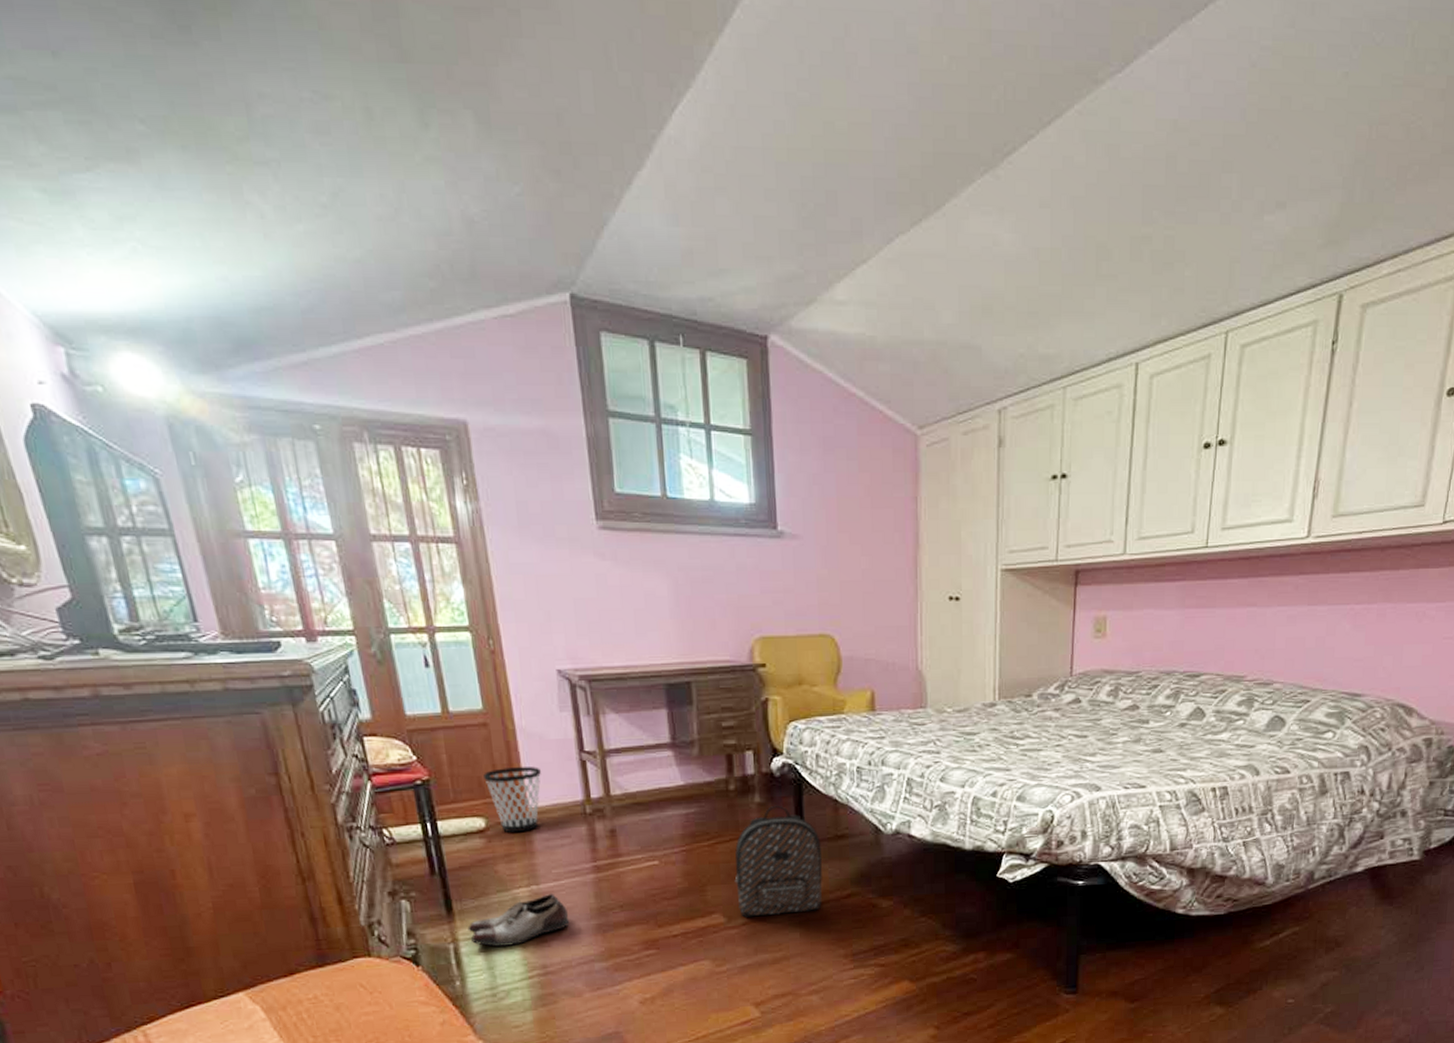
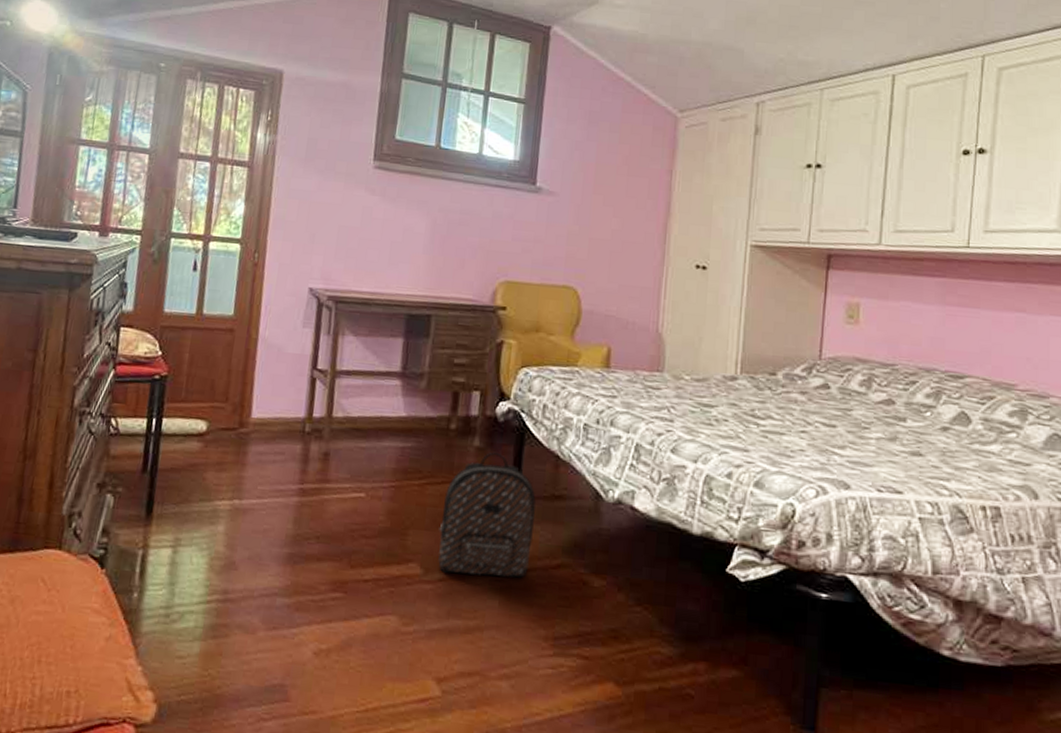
shoe: present [467,893,570,947] -> none [160,510,264,563]
wastebasket: present [484,767,542,832] -> none [217,374,273,442]

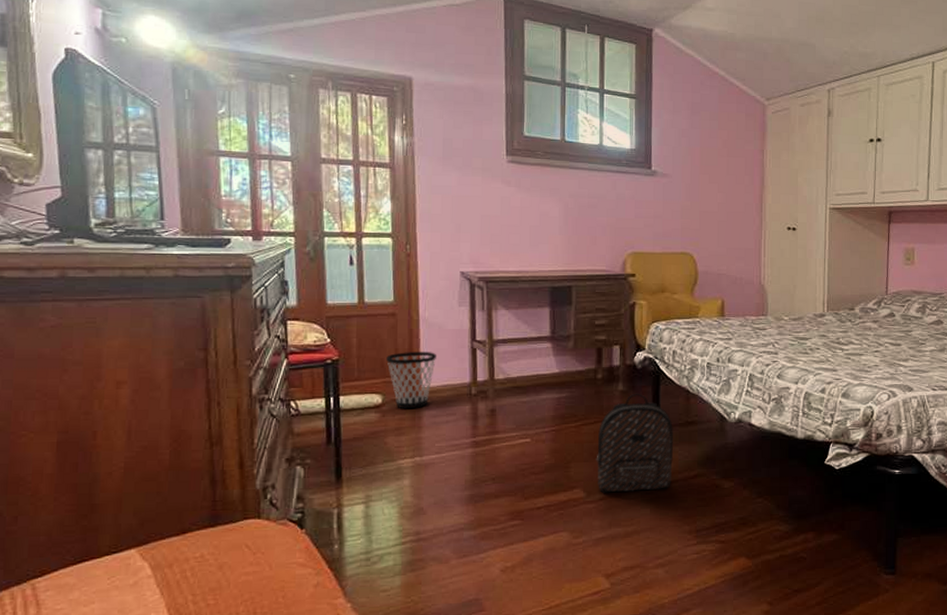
wastebasket: none [217,374,273,442] -> present [386,352,437,408]

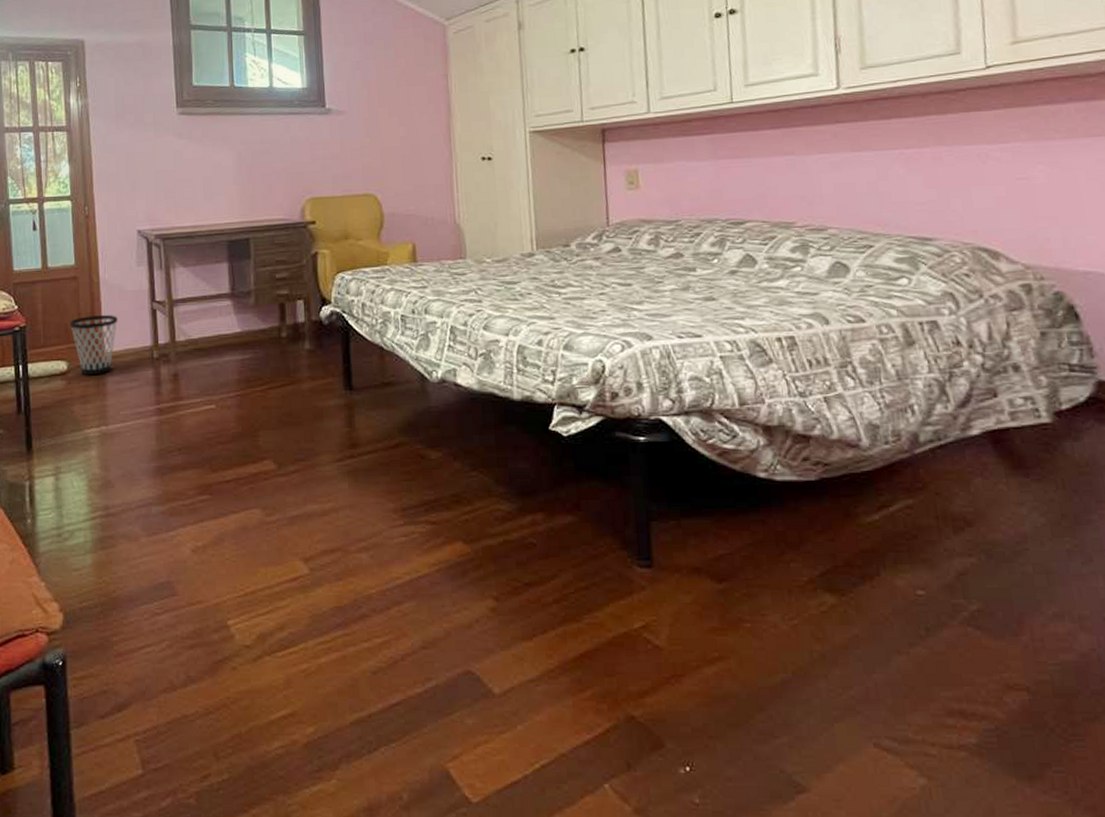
backpack: present [596,393,673,493] -> none [285,352,370,465]

